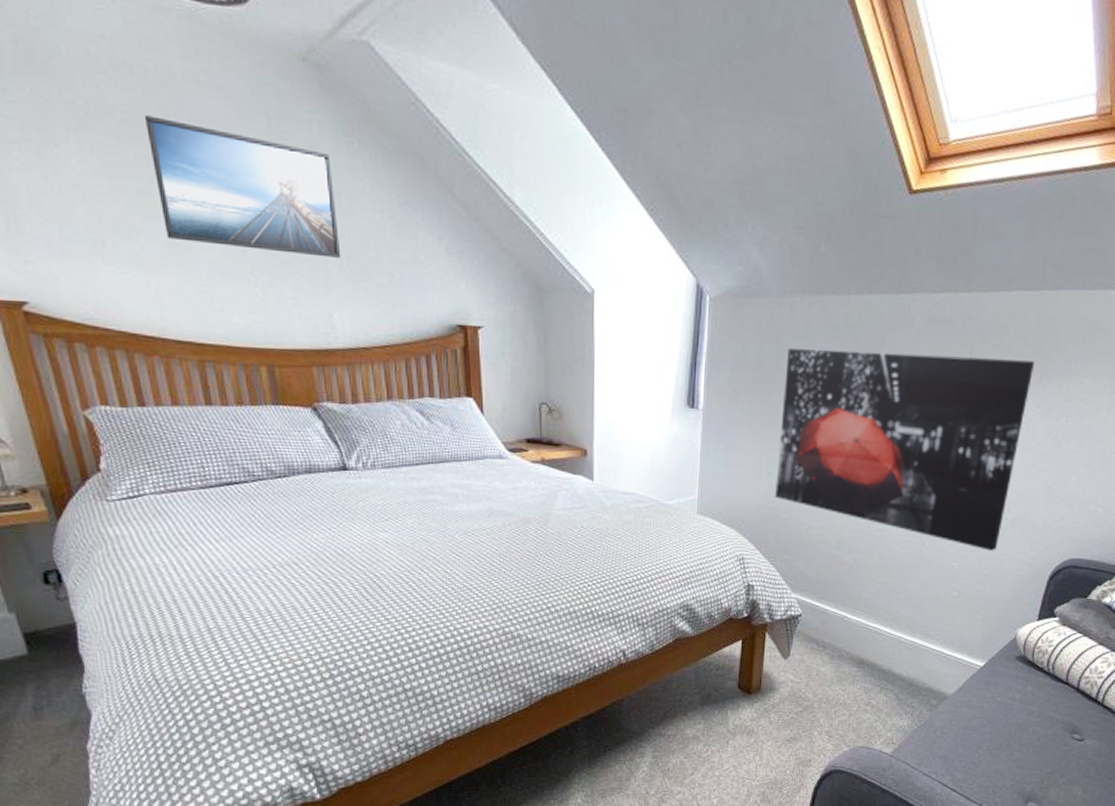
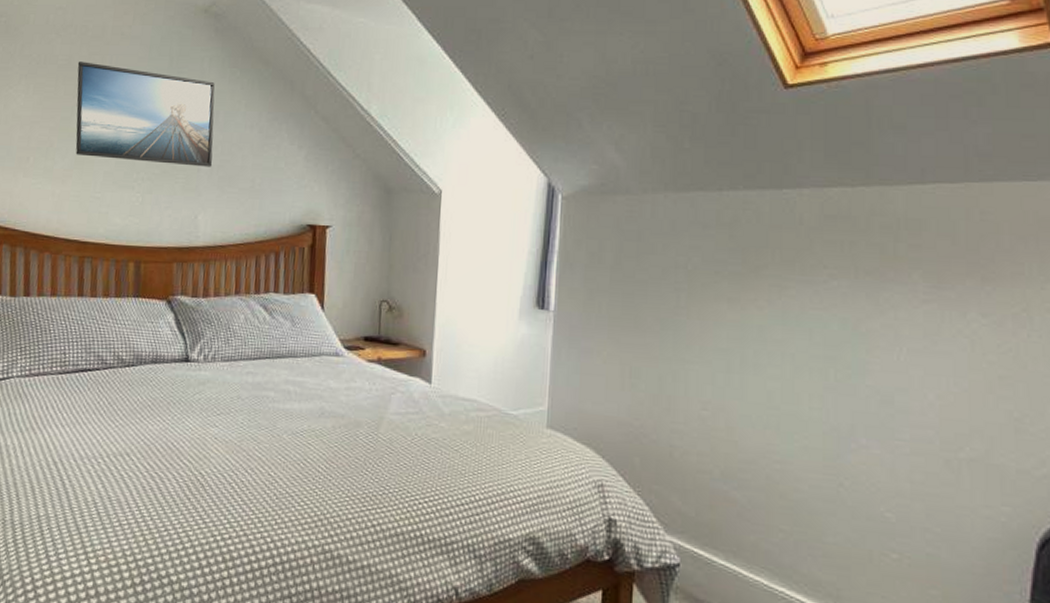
wall art: present [775,349,1034,551] -> none [640,247,970,501]

